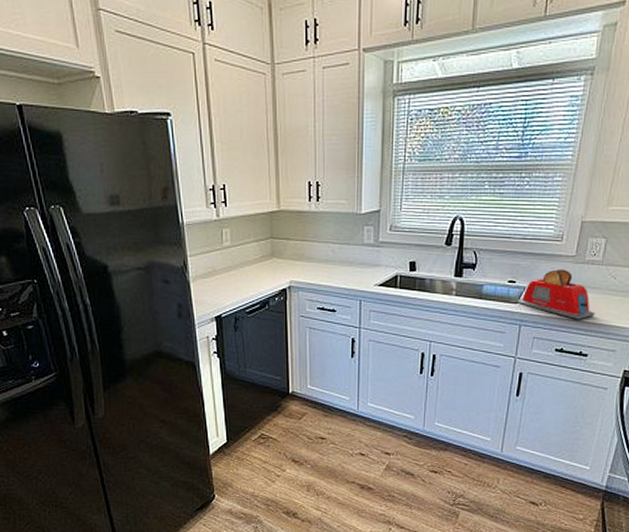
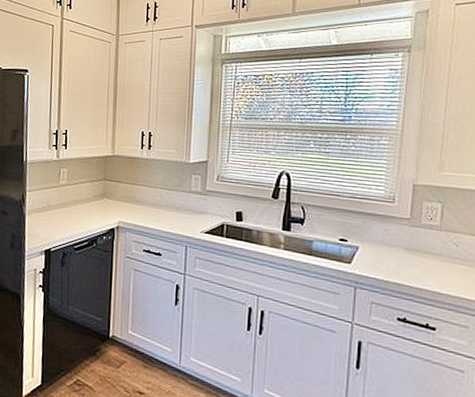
toaster: present [516,269,595,319] -> none [349,231,439,287]

